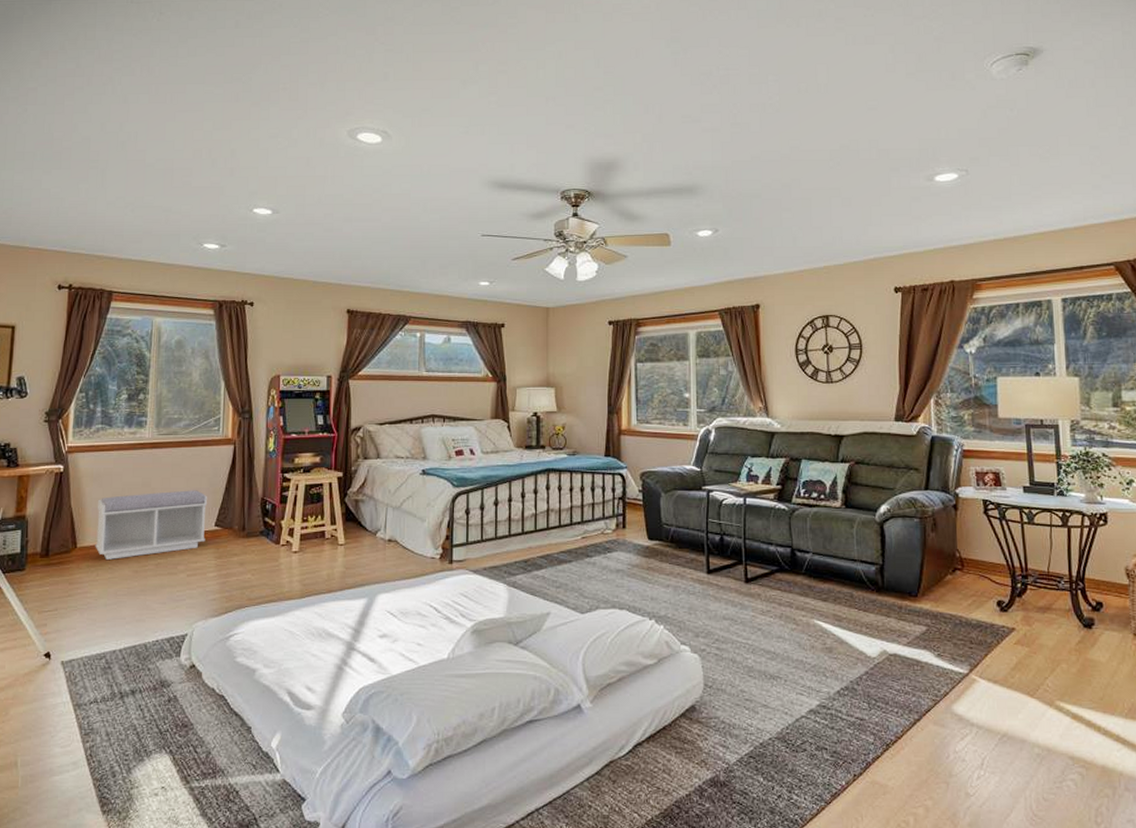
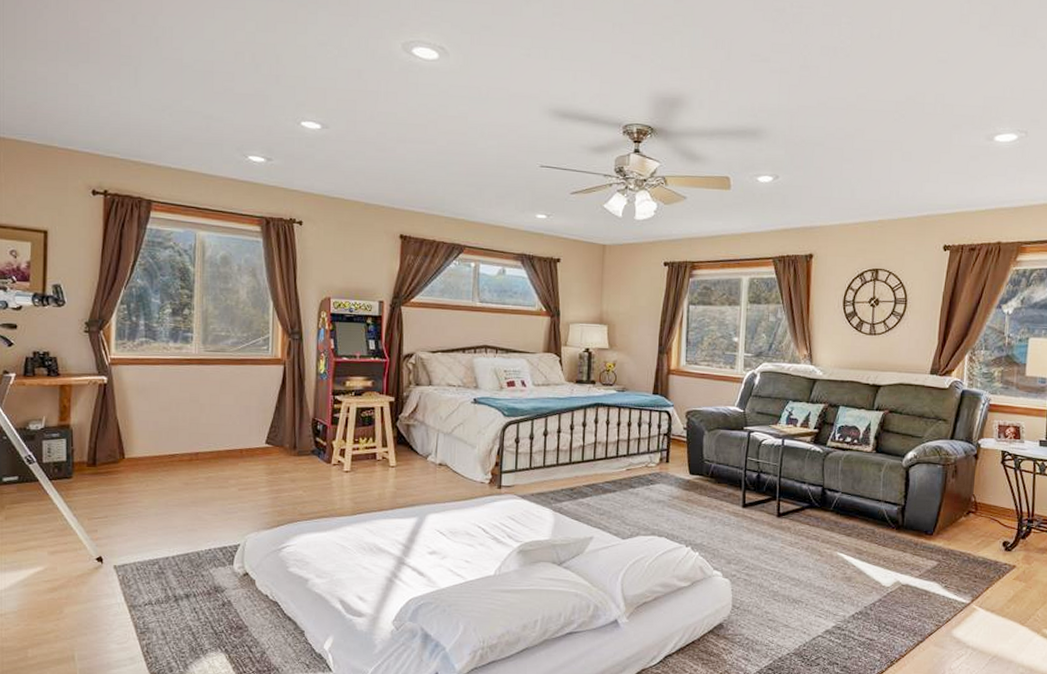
bench: present [95,490,208,560] -> none [143,407,258,471]

